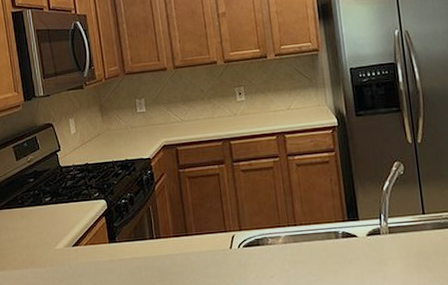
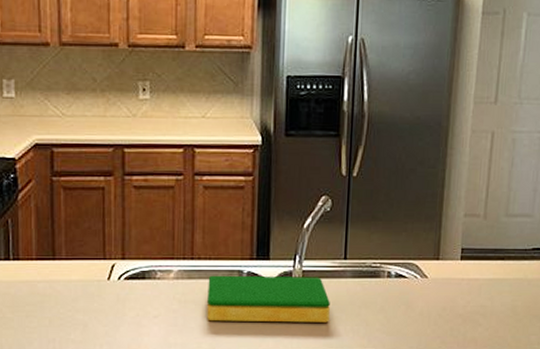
dish sponge: none [310,231,419,278] -> present [207,275,330,323]

